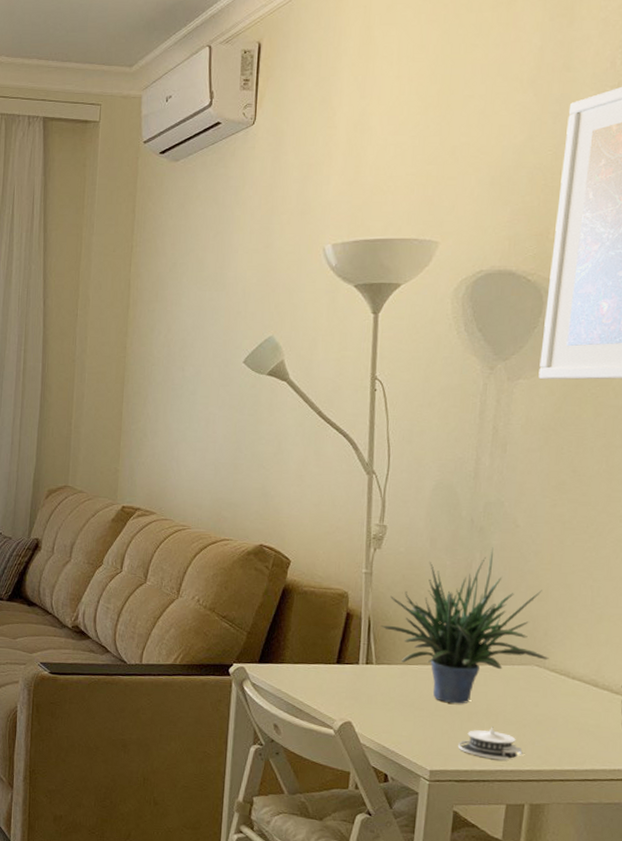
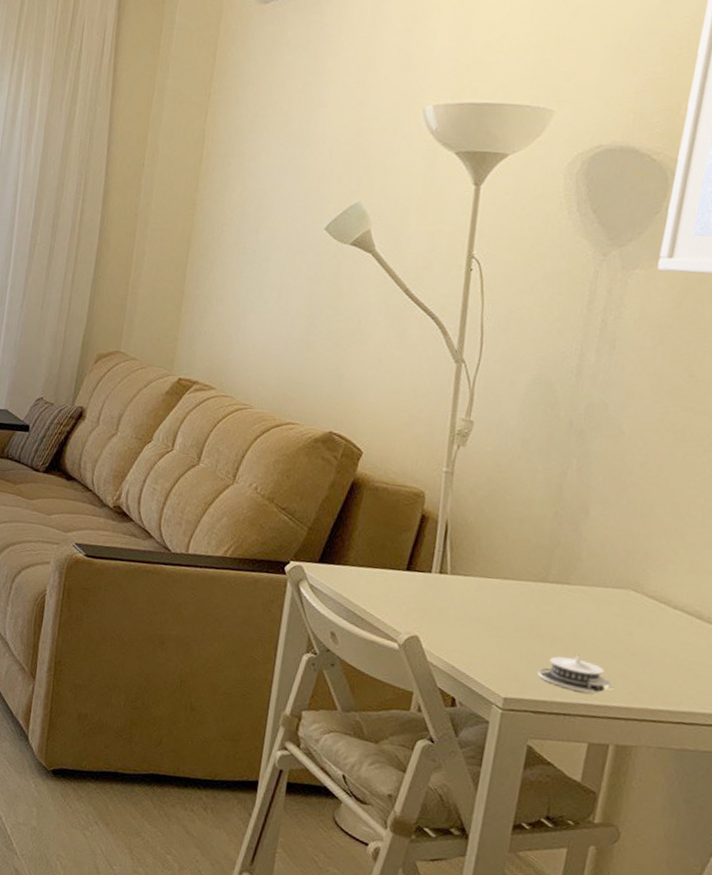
potted plant: present [381,547,549,704] -> none [459,454,649,627]

